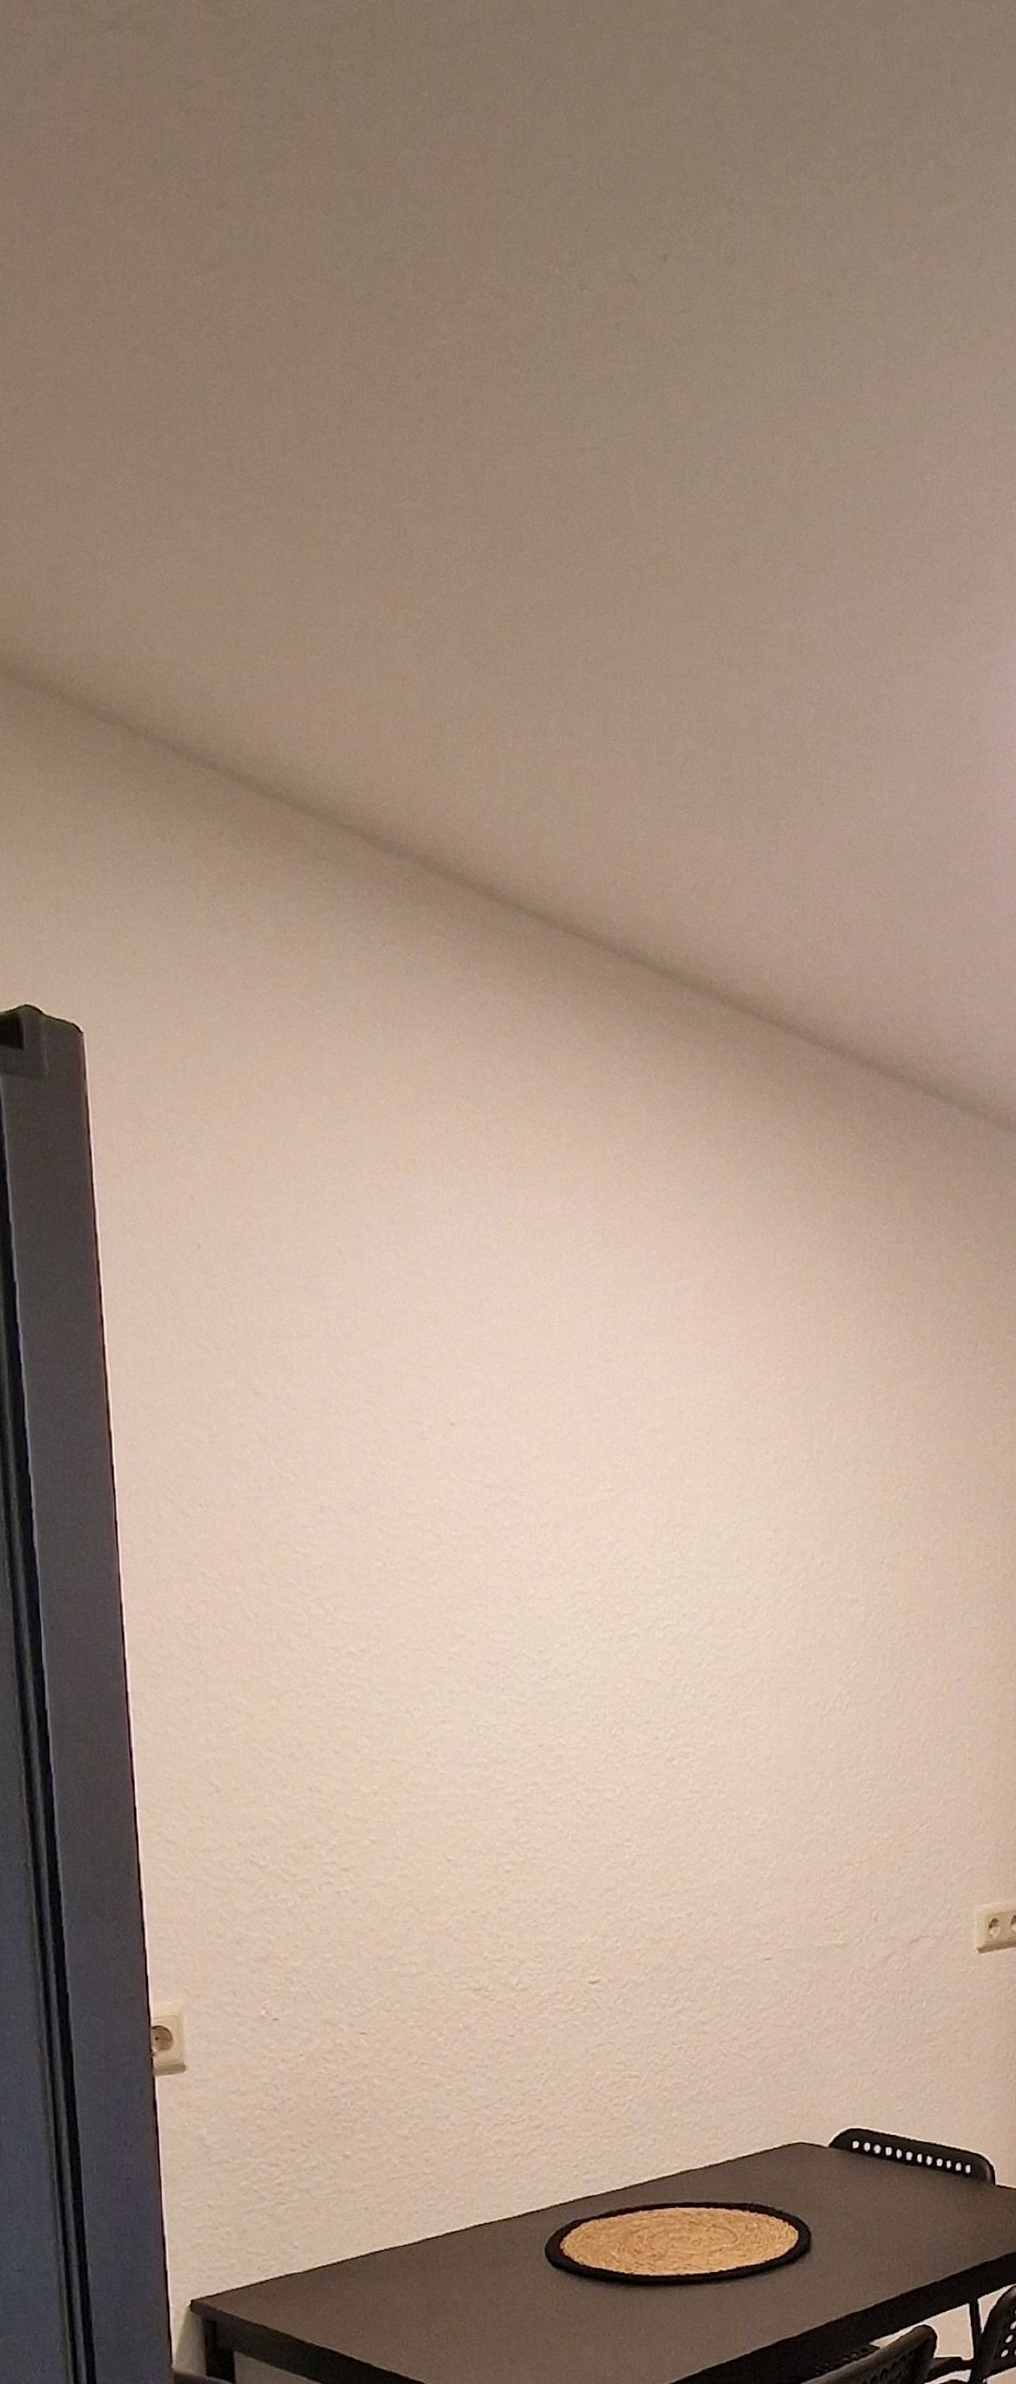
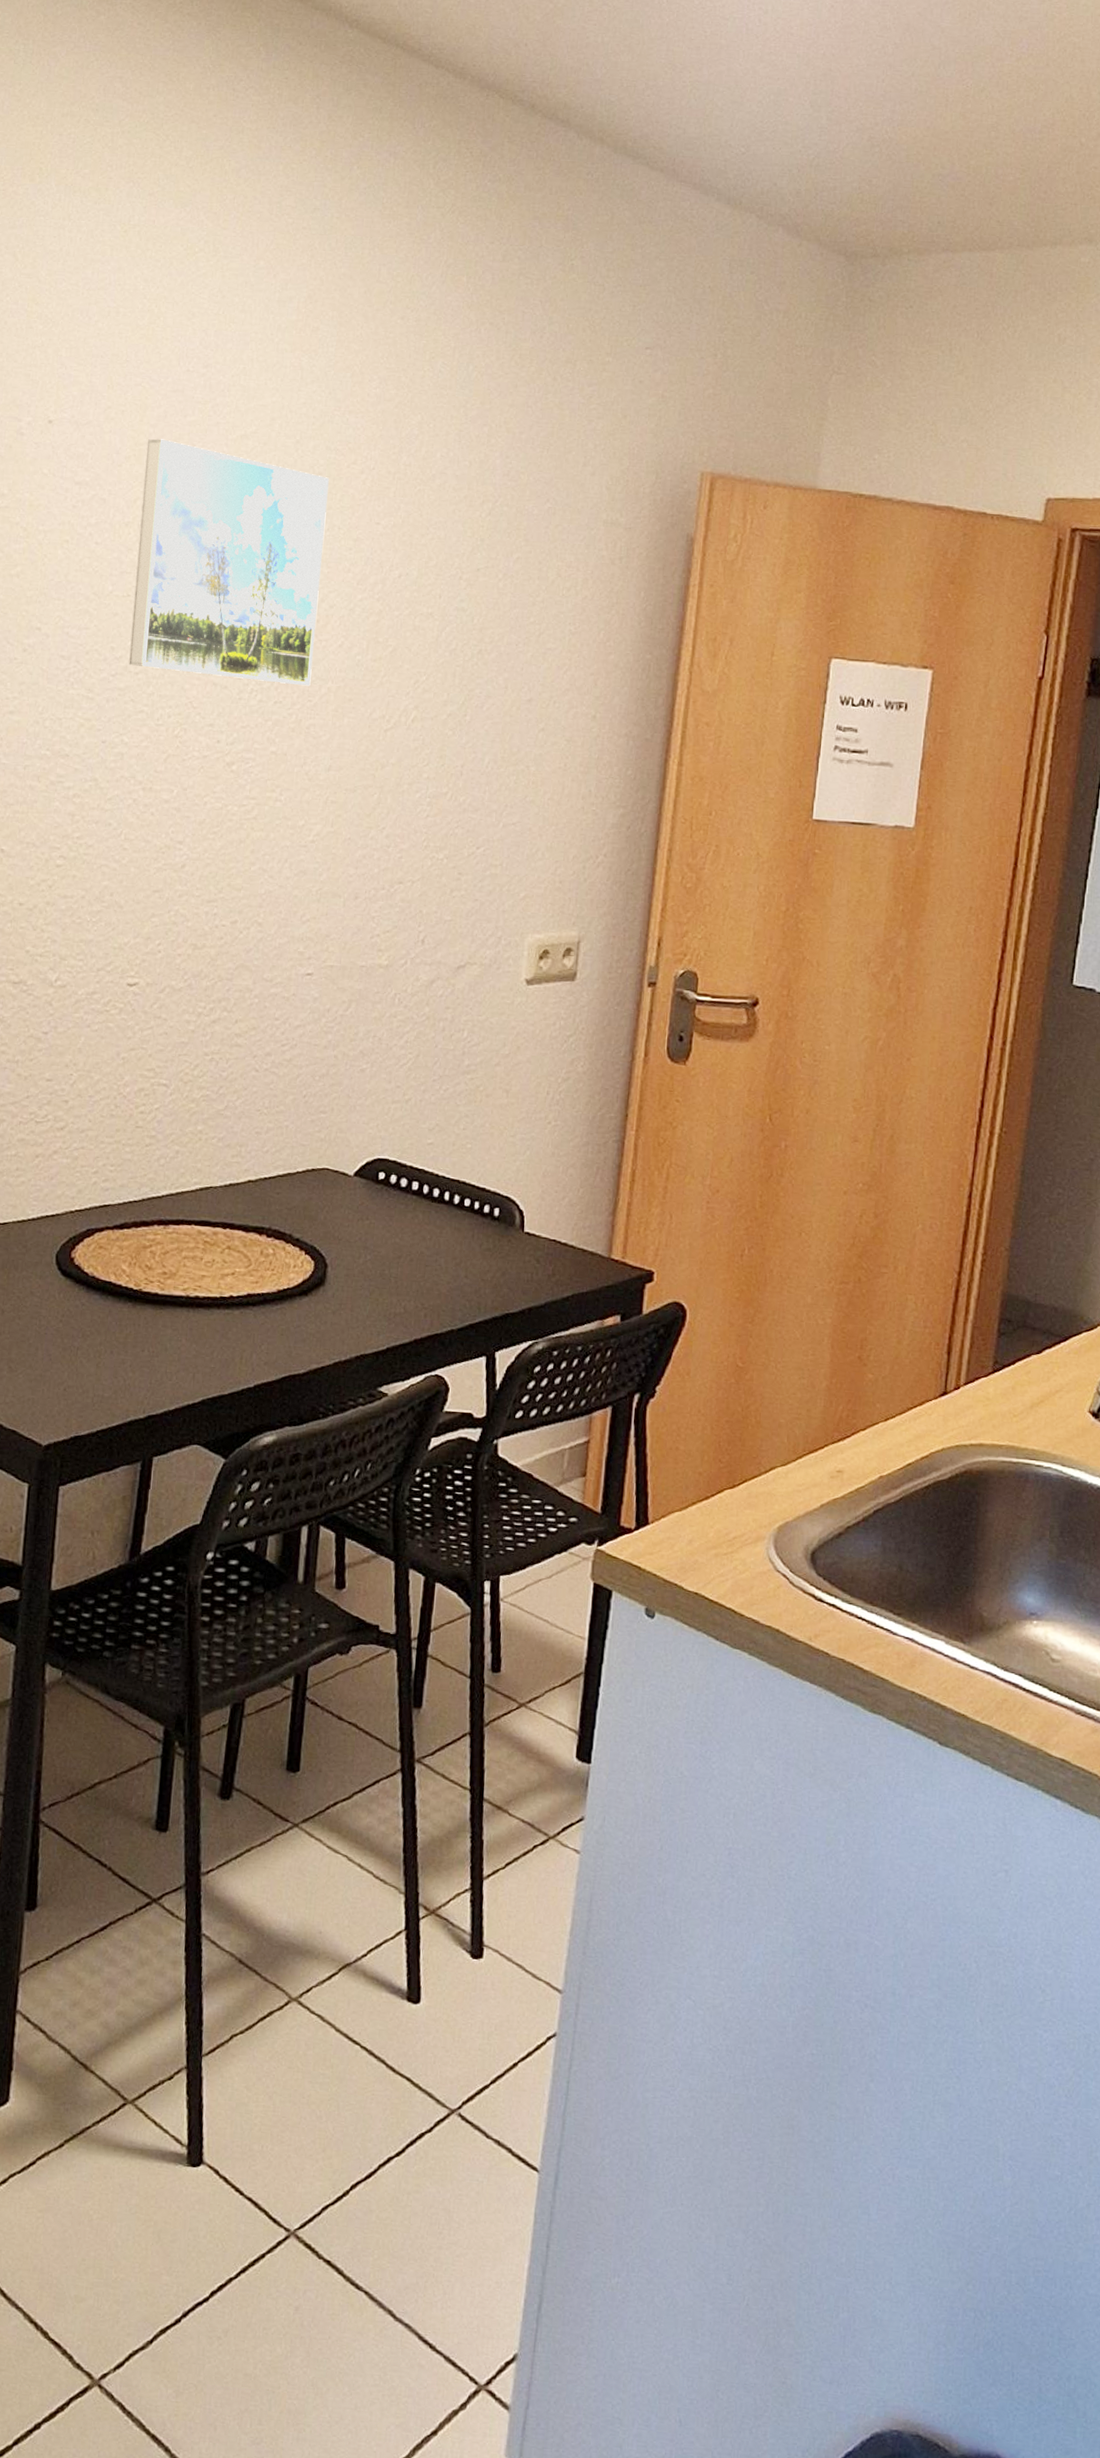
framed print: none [555,1437,744,1678] -> present [129,438,329,686]

